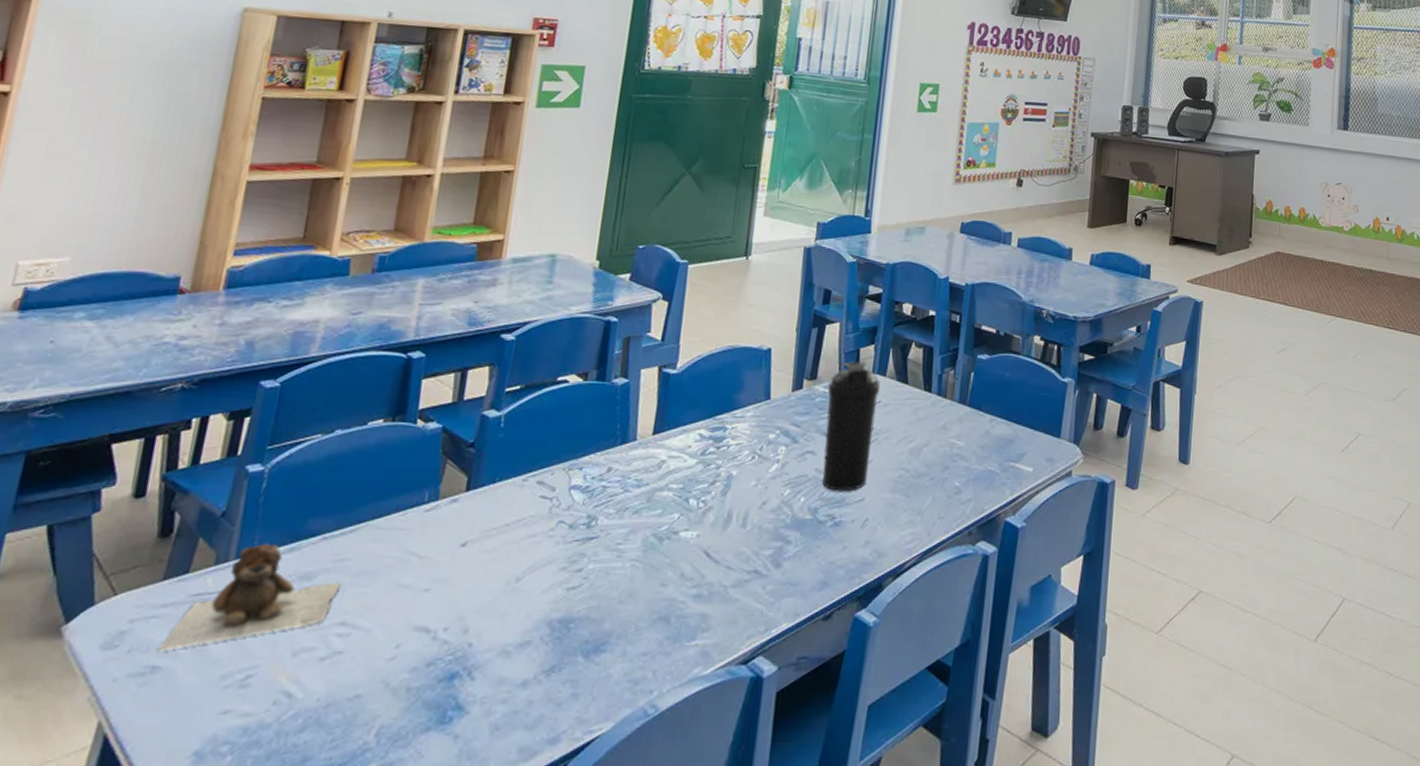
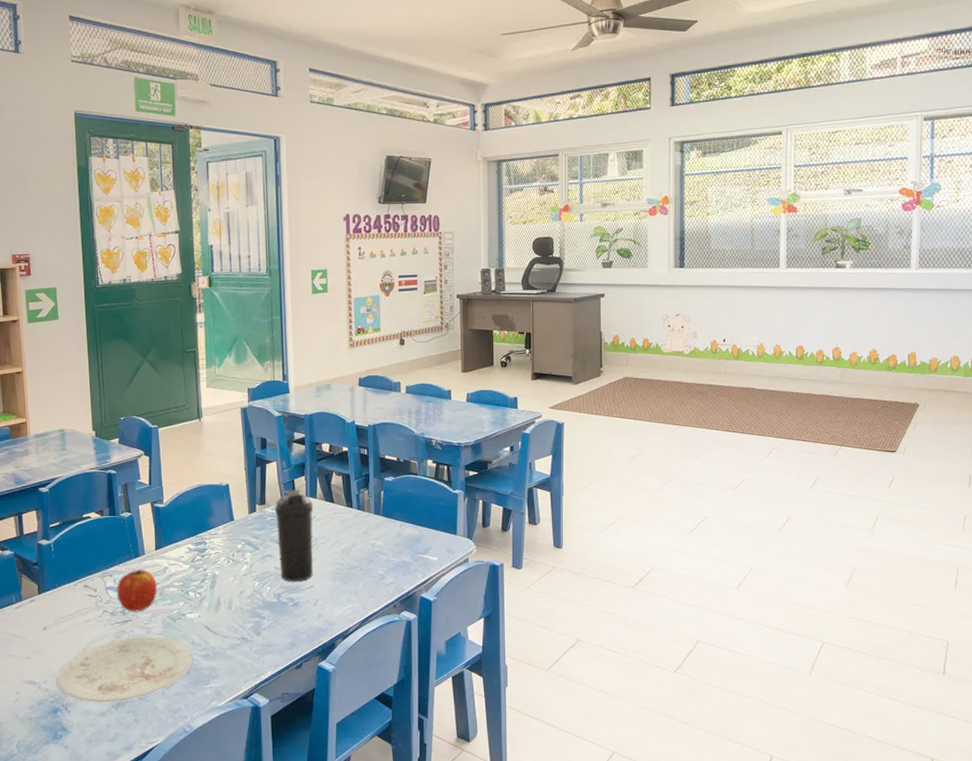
plate: none [464,563,679,666] -> present [56,636,193,703]
apple: none [584,461,646,525] -> present [117,569,158,612]

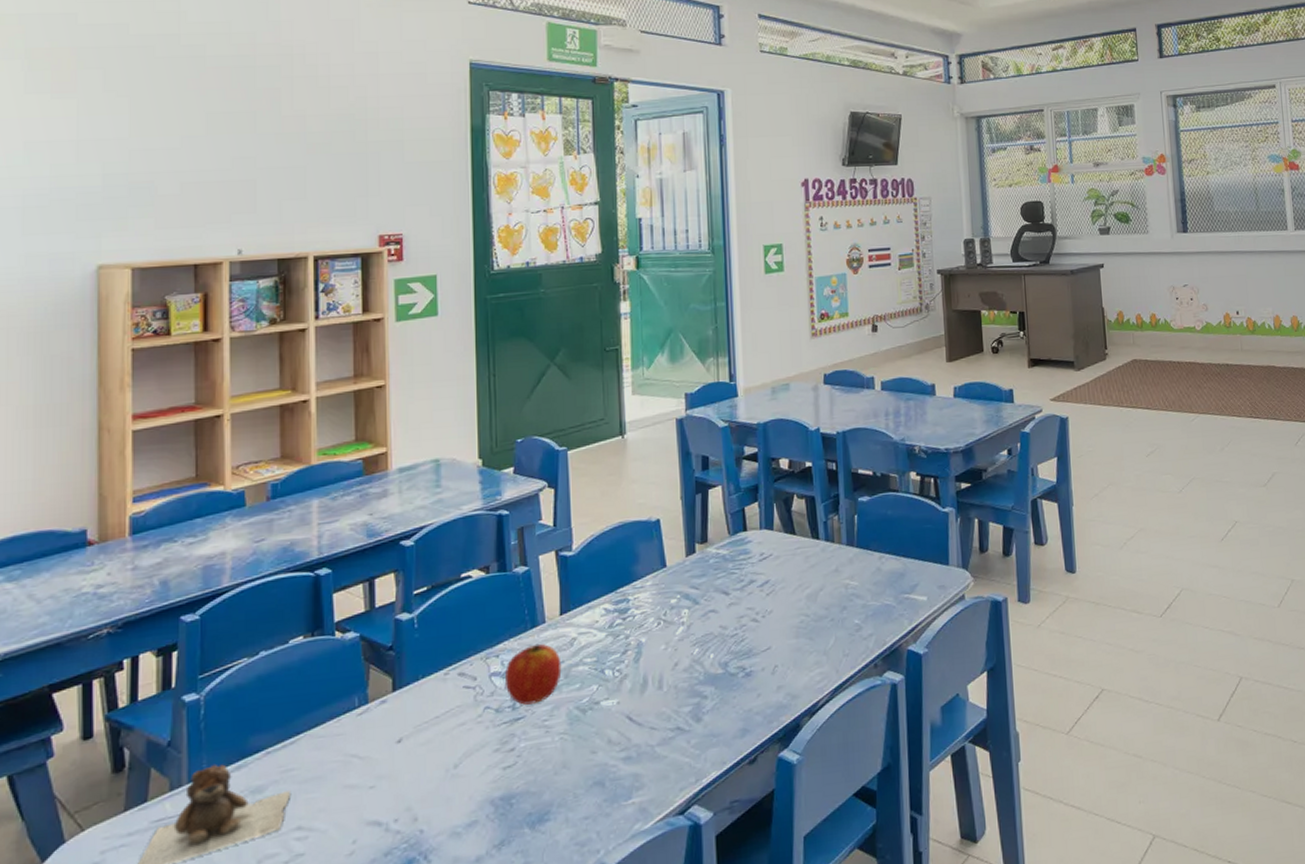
plate: present [56,636,193,703] -> none [413,737,610,845]
water bottle: present [274,488,313,582] -> none [719,519,770,644]

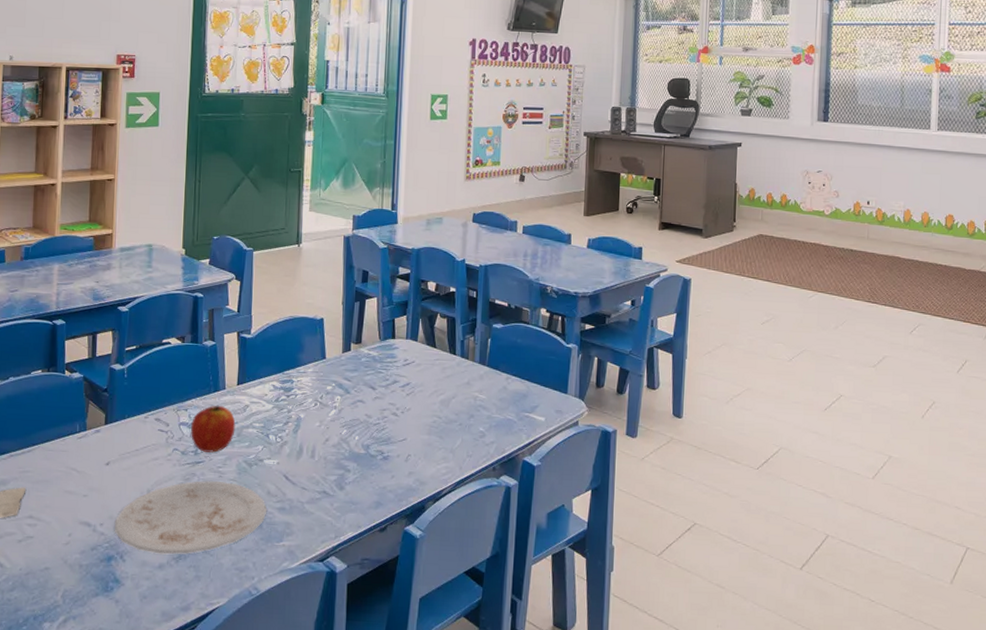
plate: none [413,737,610,845] -> present [114,481,267,555]

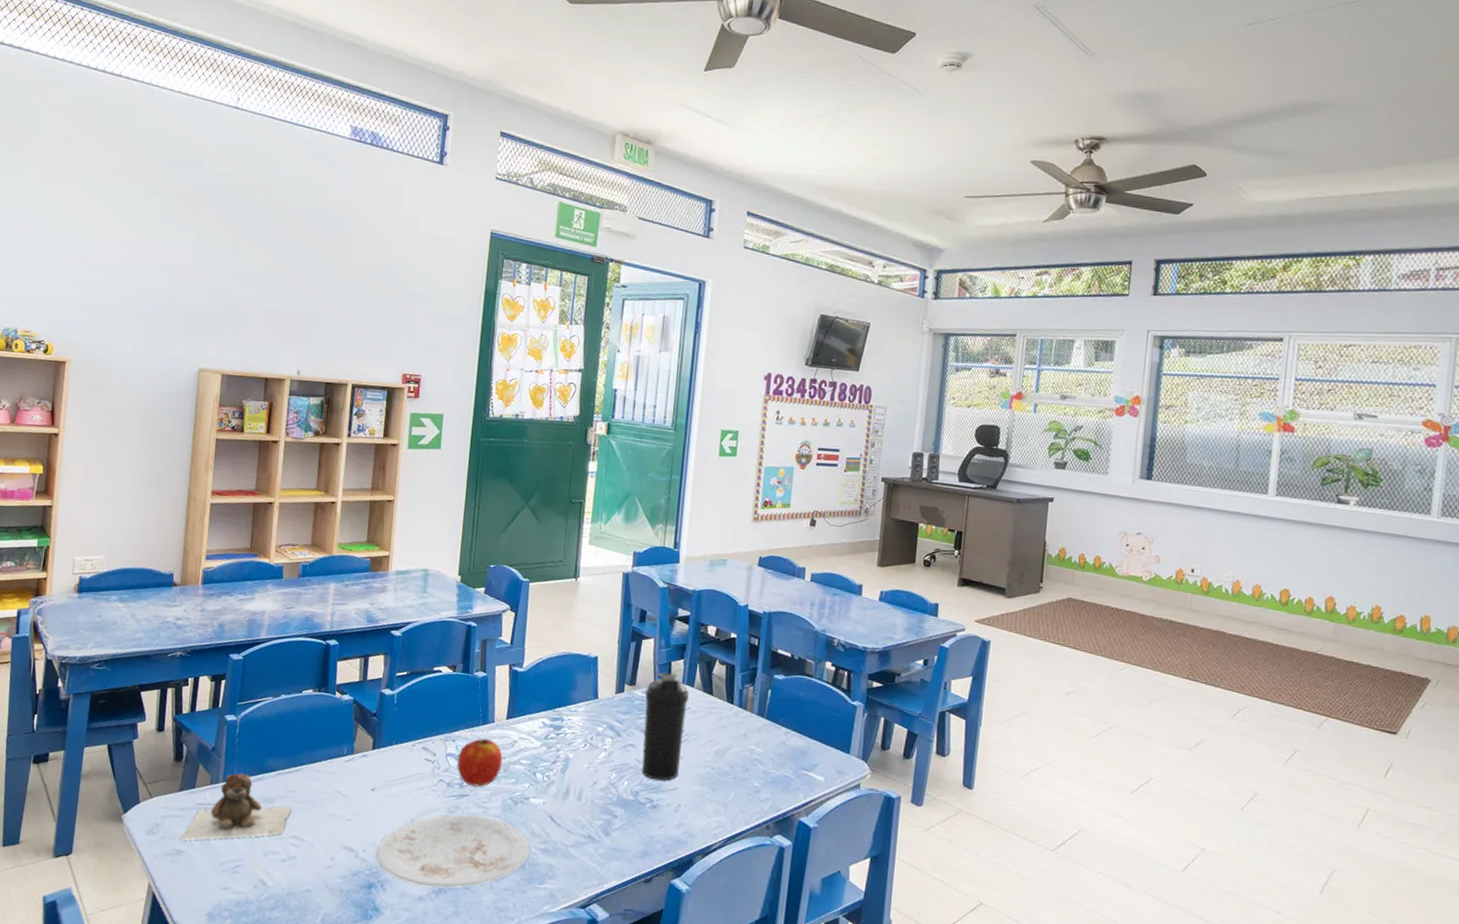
water bottle: none [370,328,413,433] -> present [642,671,689,781]

